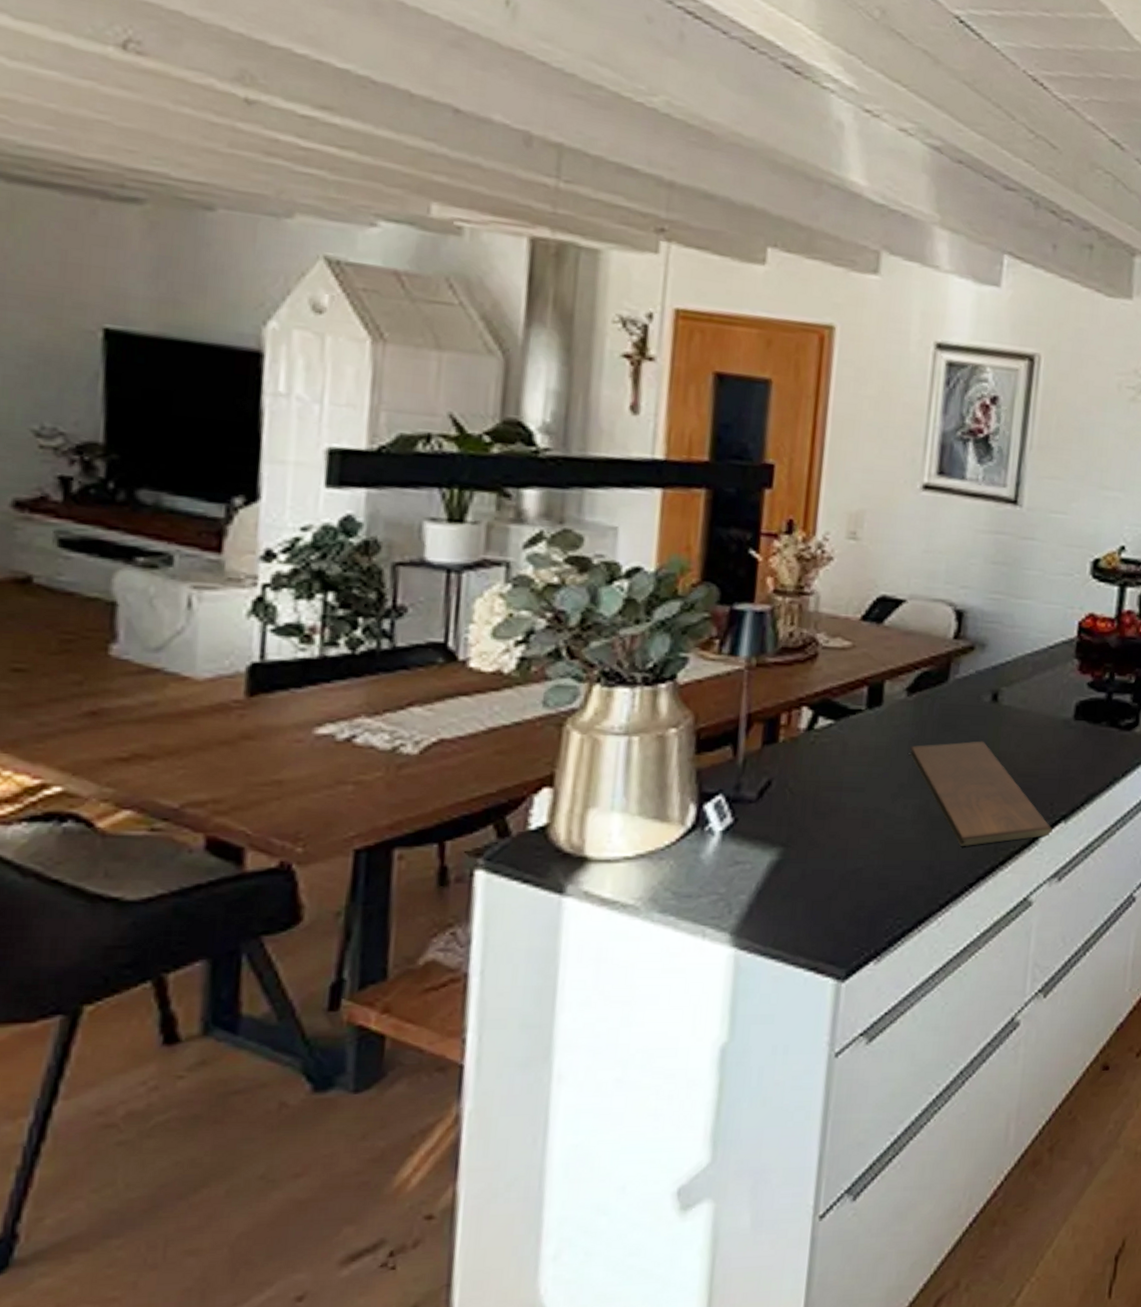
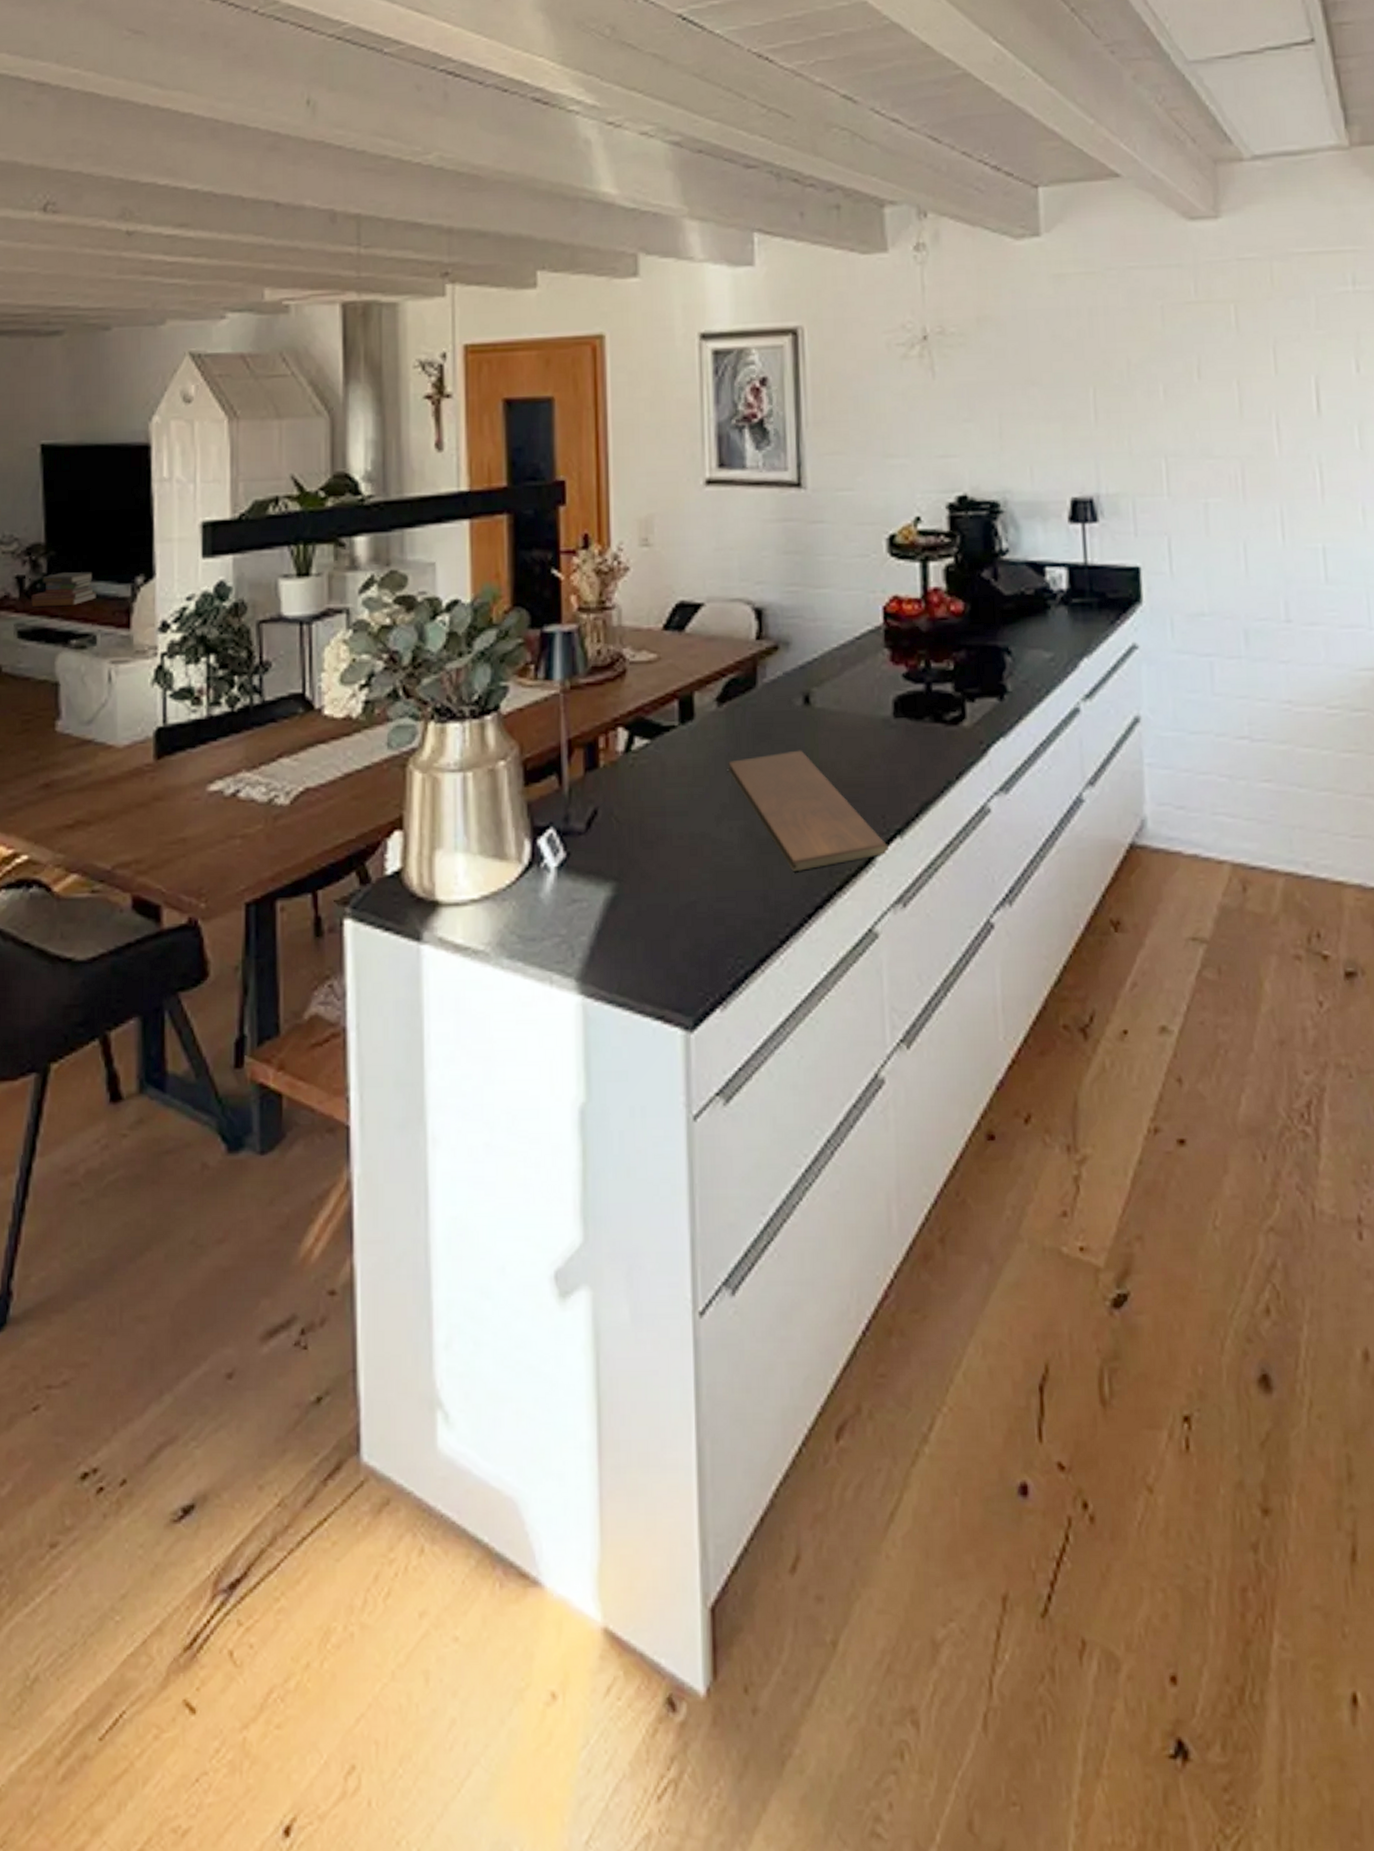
books: none [80,479,176,519] -> present [31,571,96,607]

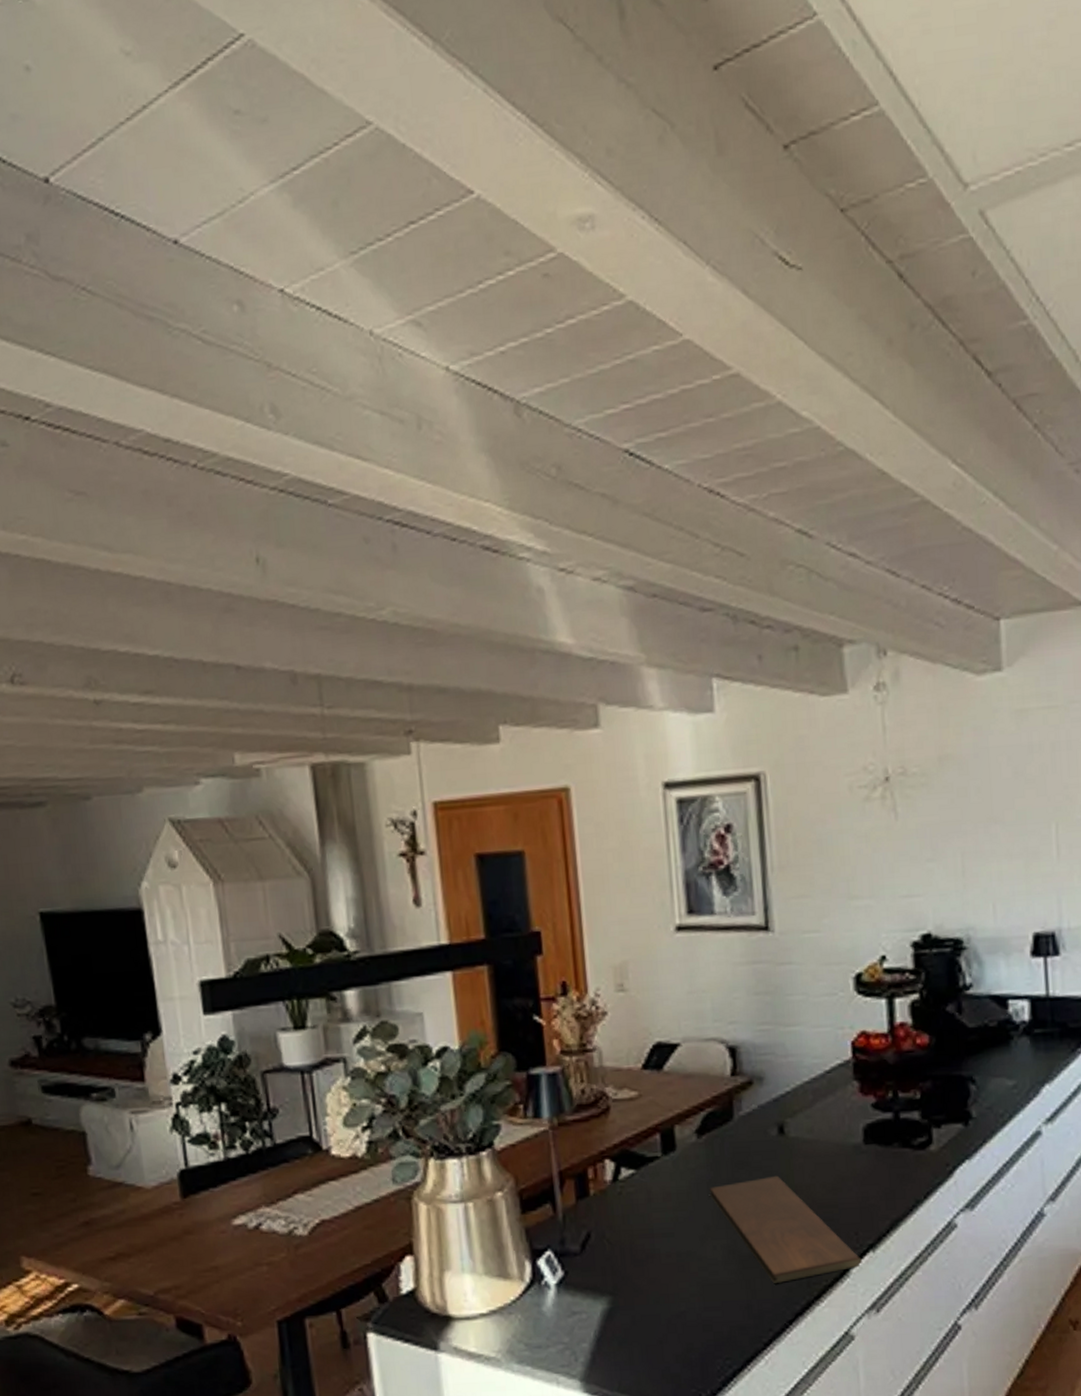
books: present [31,571,96,607] -> none [50,1030,110,1064]

